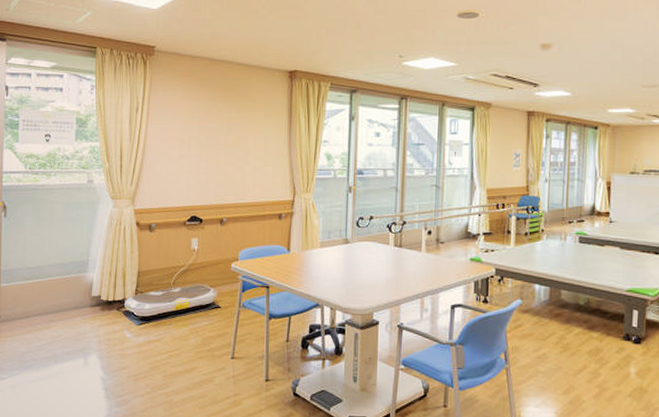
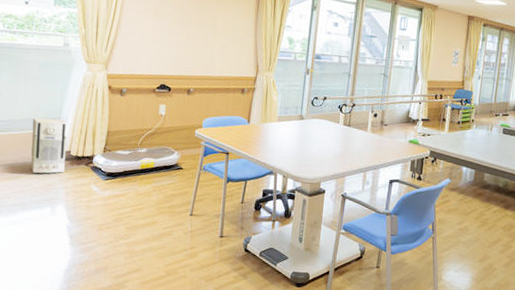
air purifier: none [60,261,96,322] -> present [30,117,68,174]

